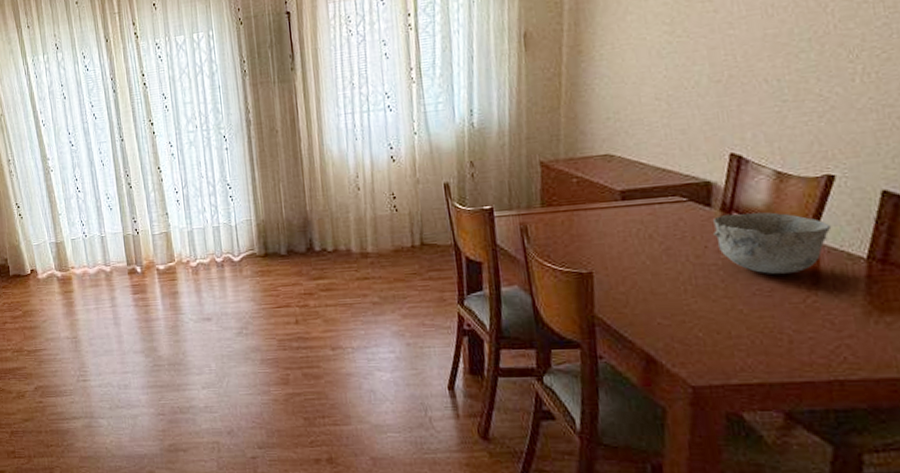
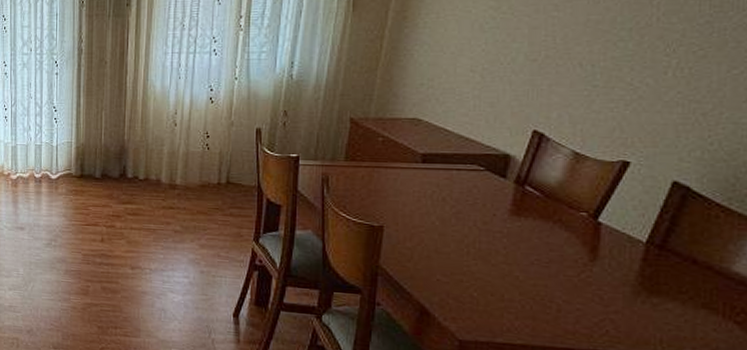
bowl: present [713,212,832,275] -> none [504,187,618,249]

